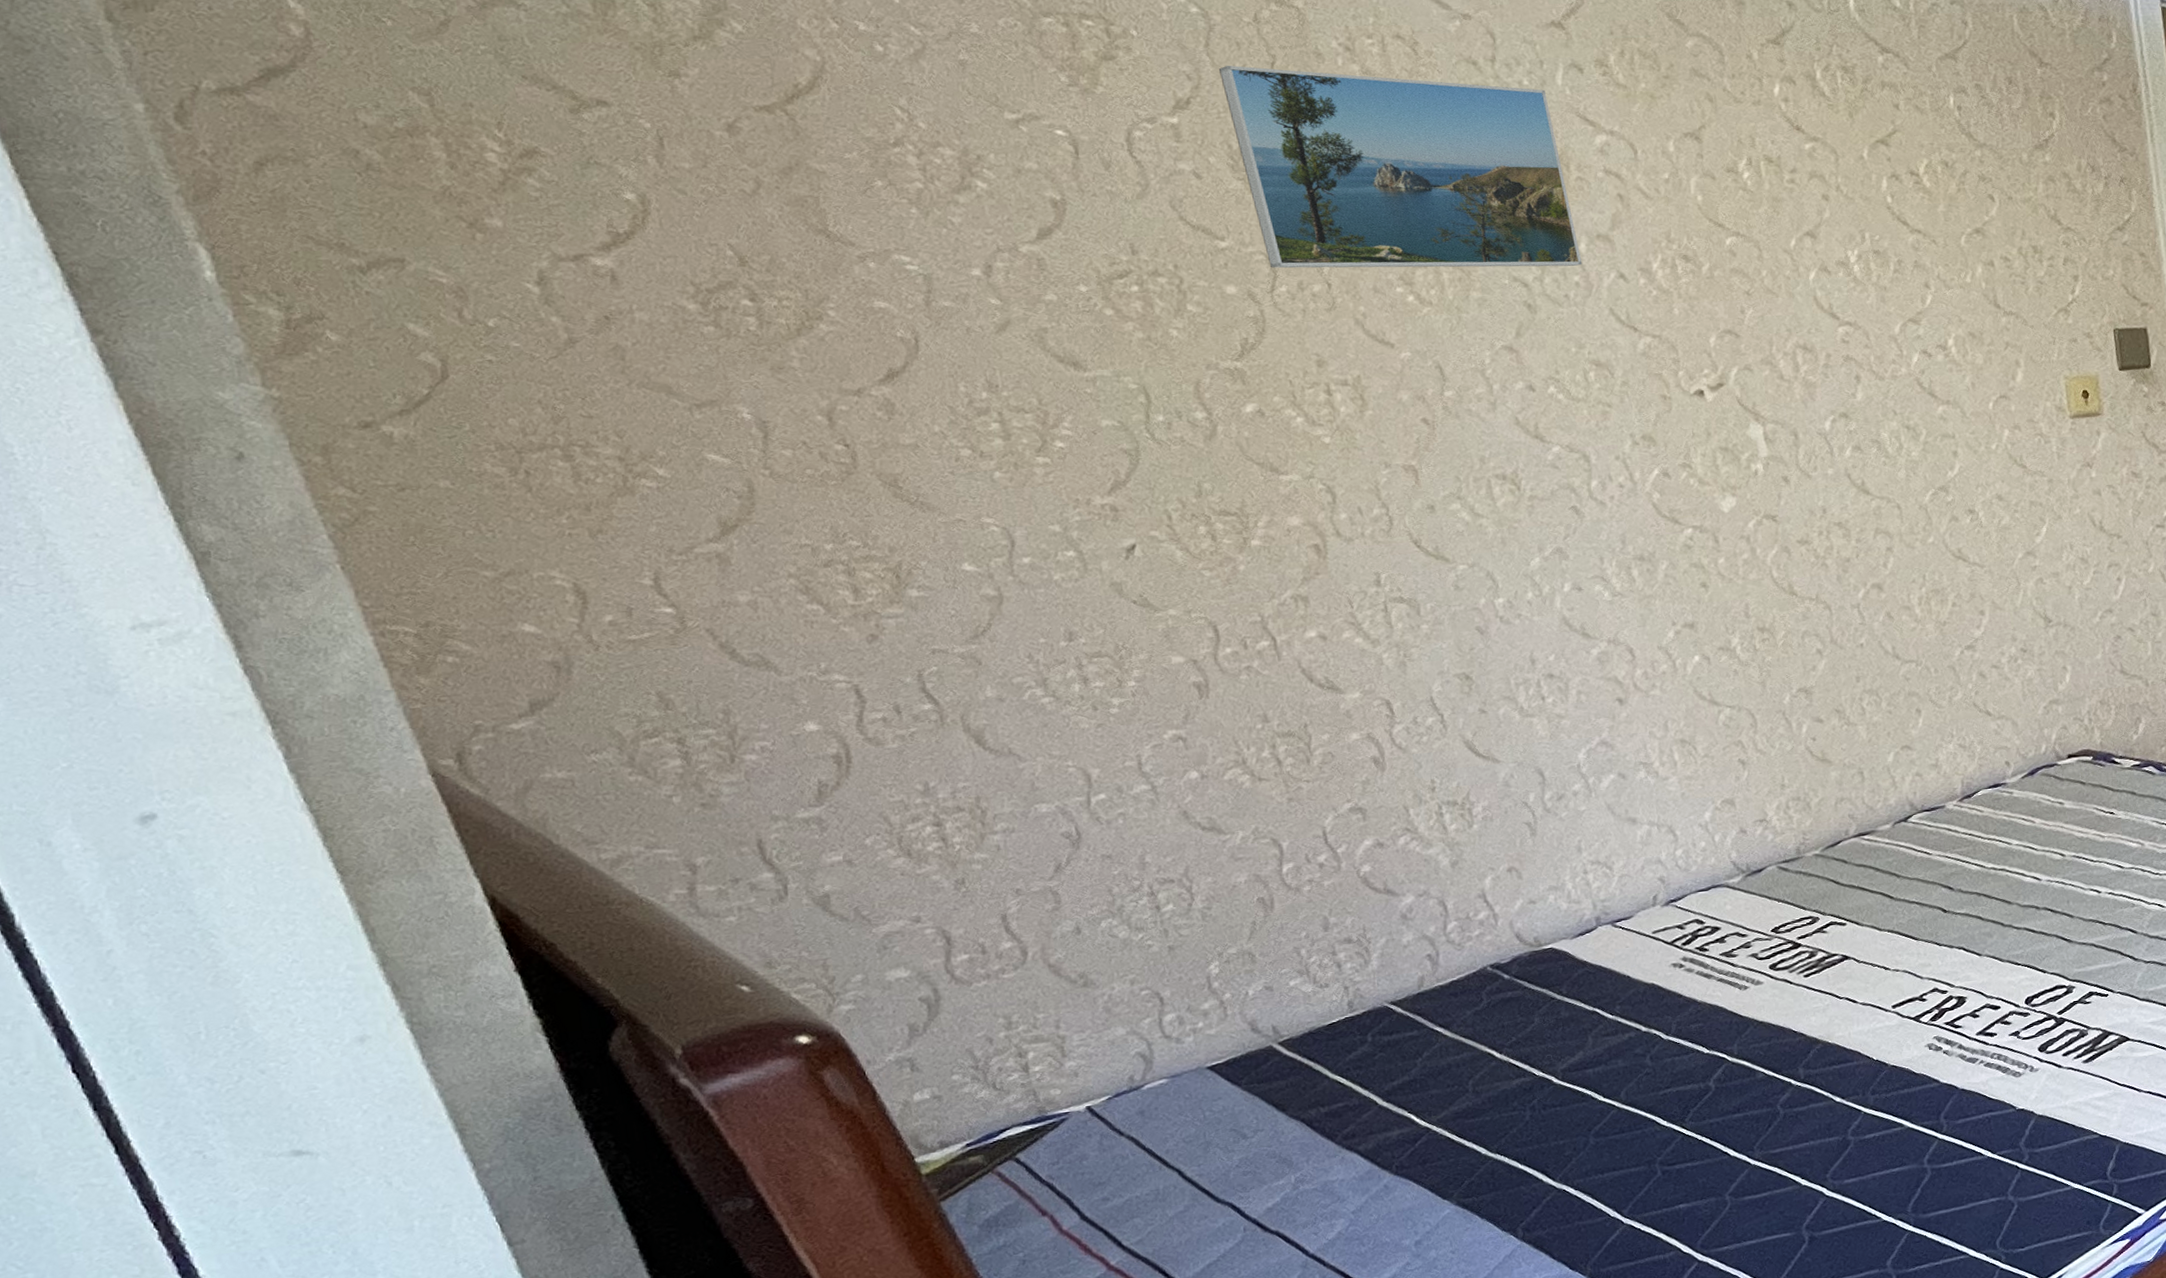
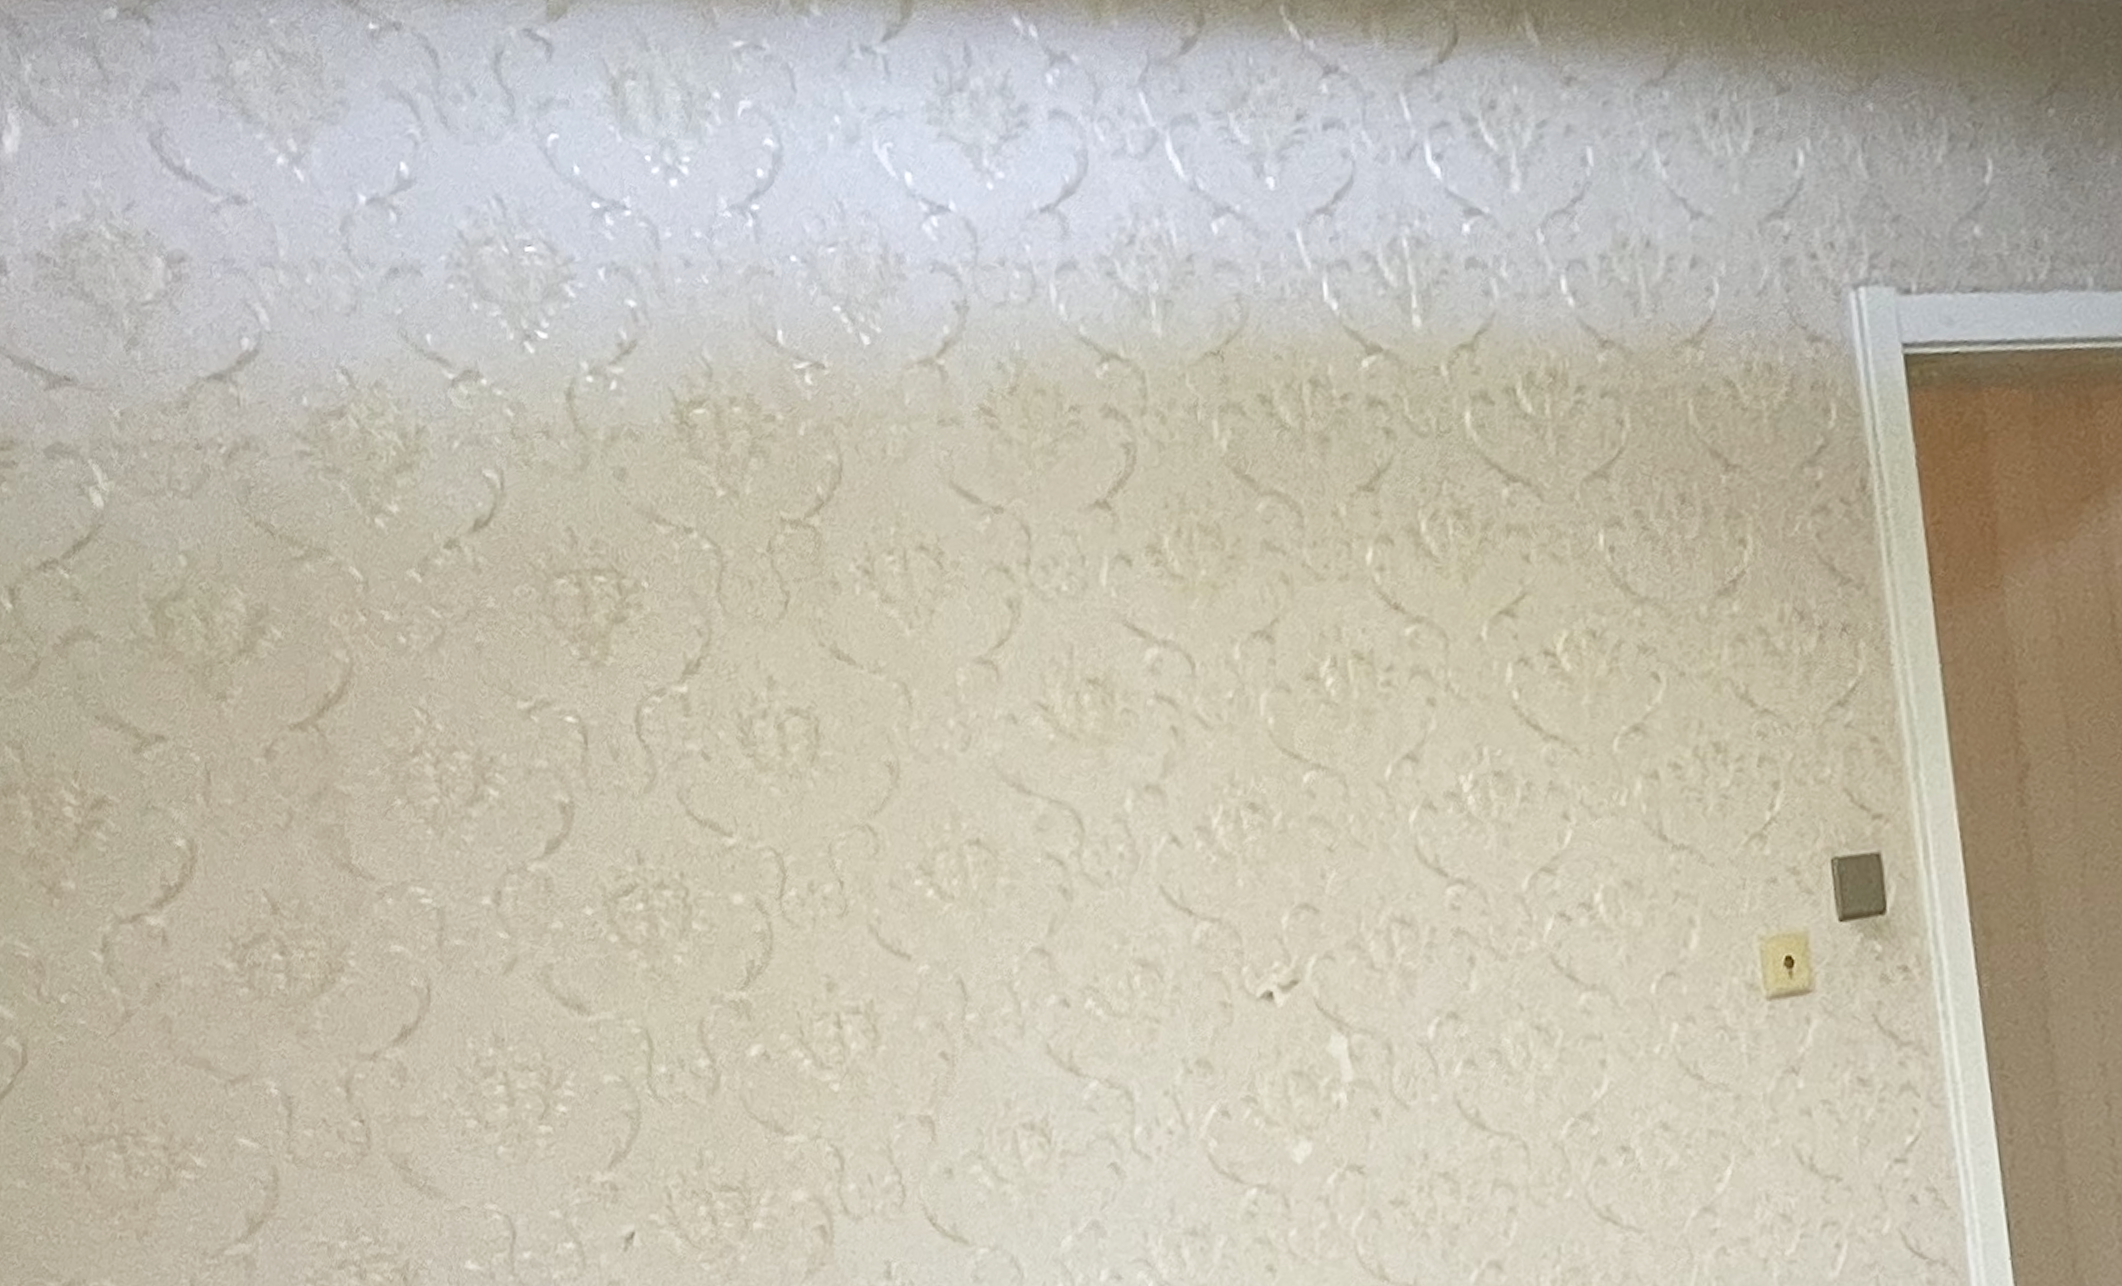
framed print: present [1218,65,1583,269] -> none [730,594,1128,867]

